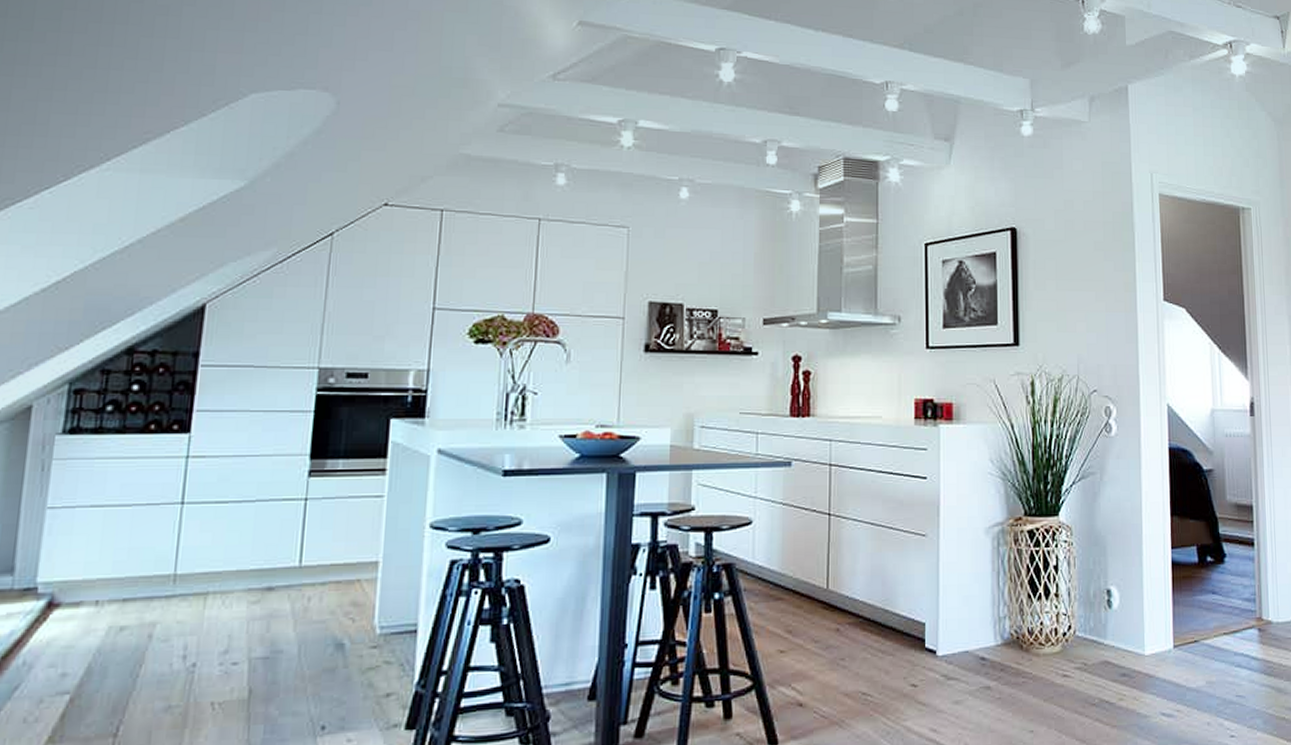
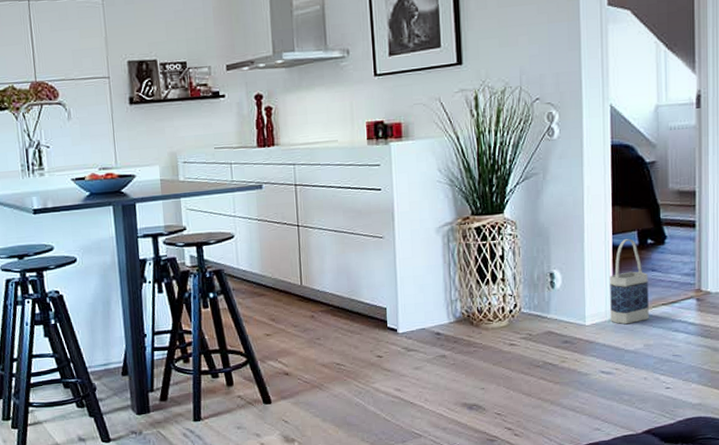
bag: none [1169,554,1211,656] -> present [610,239,649,325]

